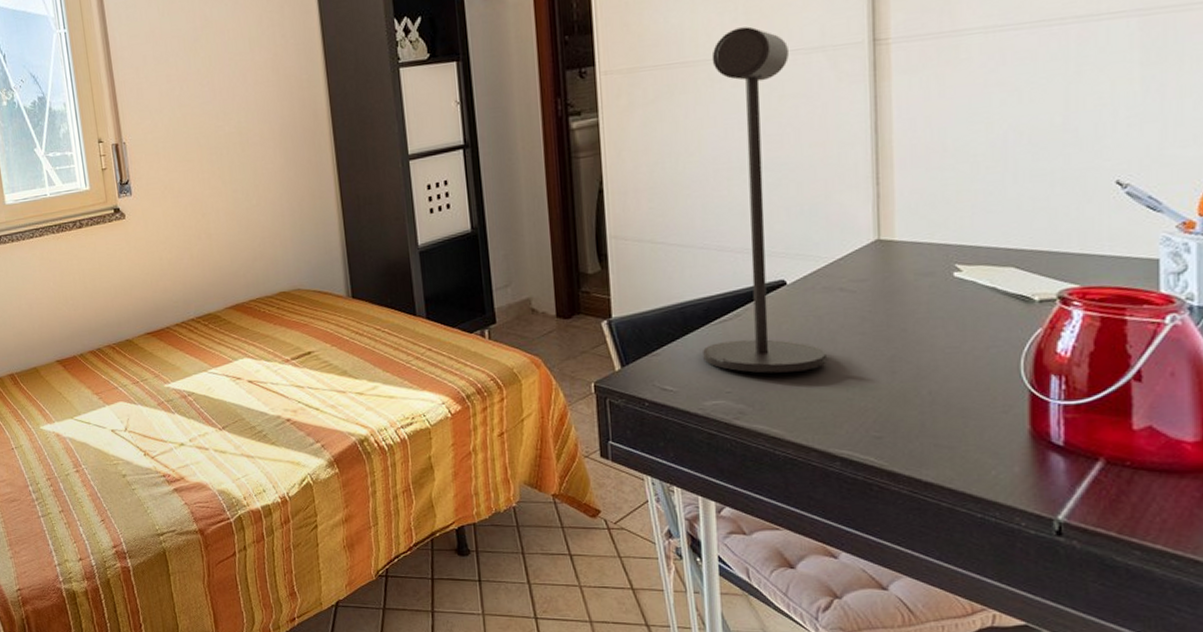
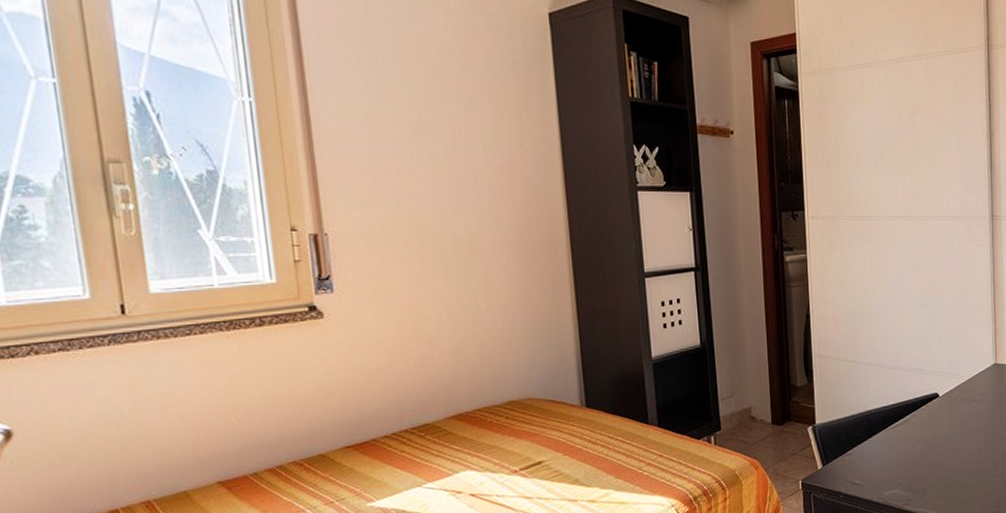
desk lamp: present [703,26,826,374] -> none [883,194,965,467]

